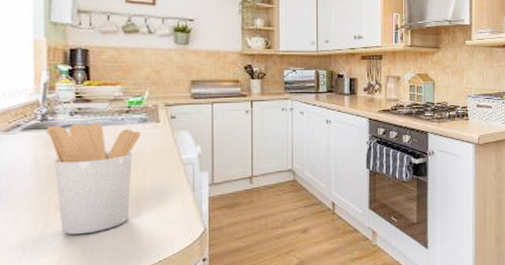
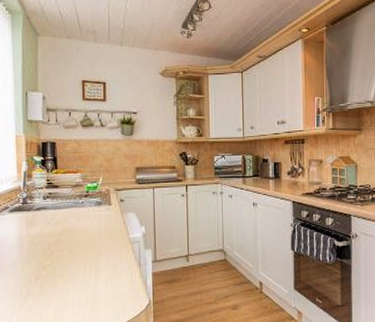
utensil holder: present [45,123,142,235] -> none [26,205,98,301]

